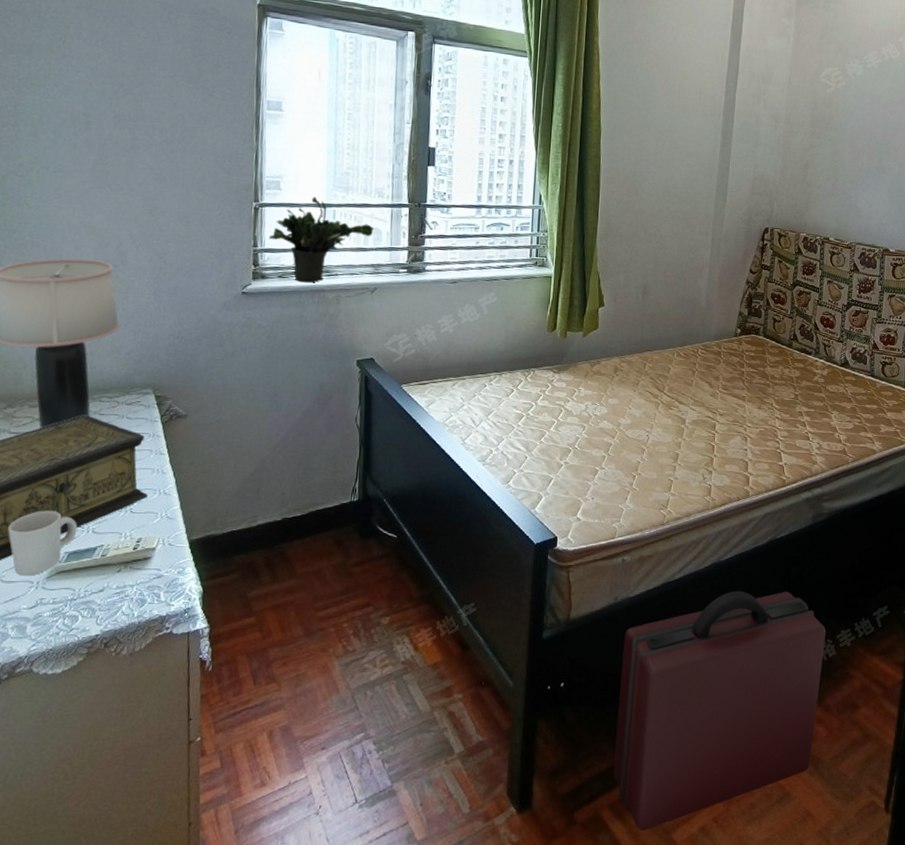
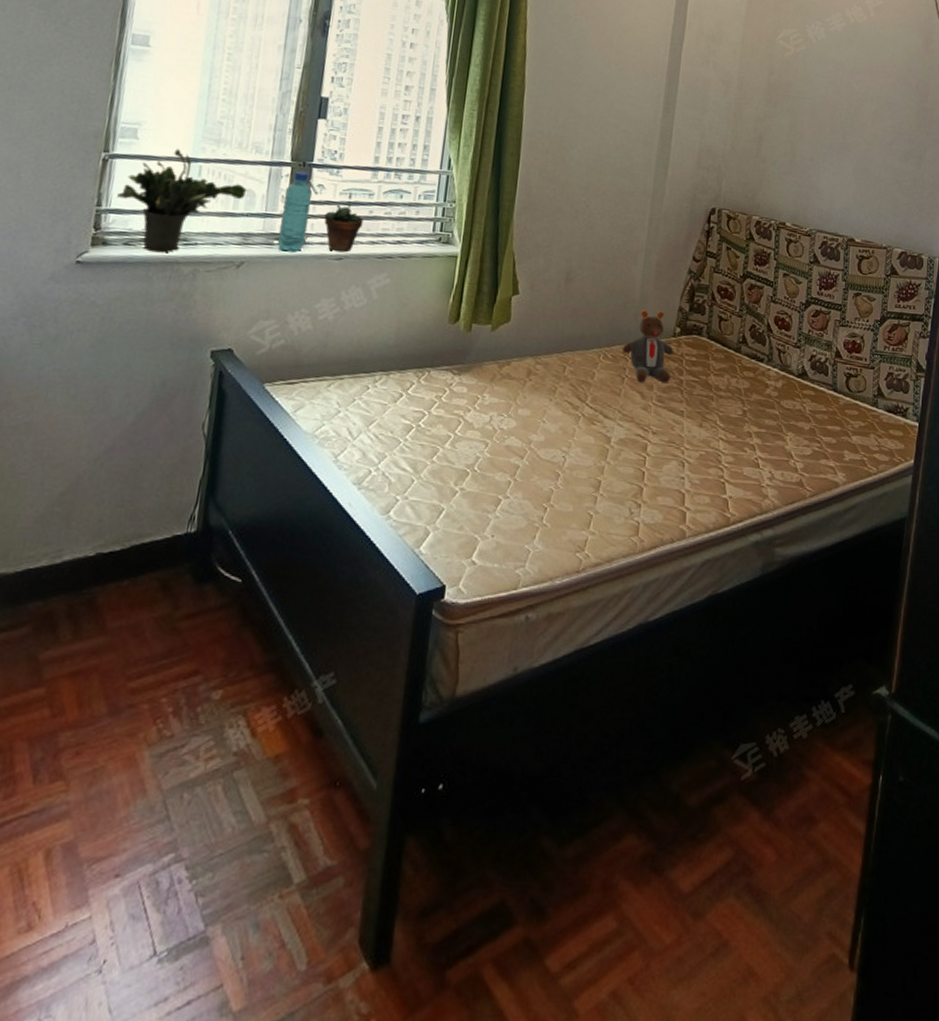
water bottle: none [402,210,428,280] -> present [277,170,313,254]
succulent plant: none [439,226,472,277] -> present [324,192,363,253]
briefcase: present [614,590,826,831] -> none [501,661,777,997]
teddy bear: none [692,315,736,375] -> present [622,310,674,384]

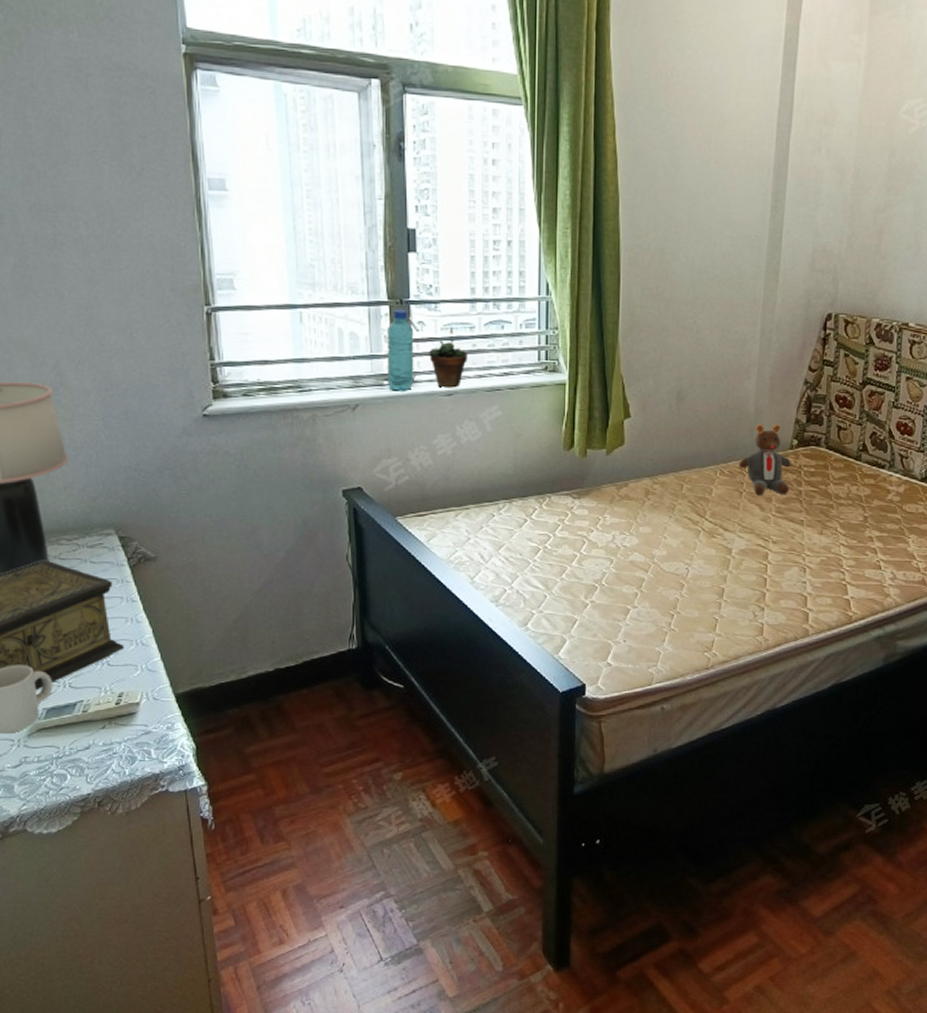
potted plant: present [117,148,247,253] -> none [227,296,350,401]

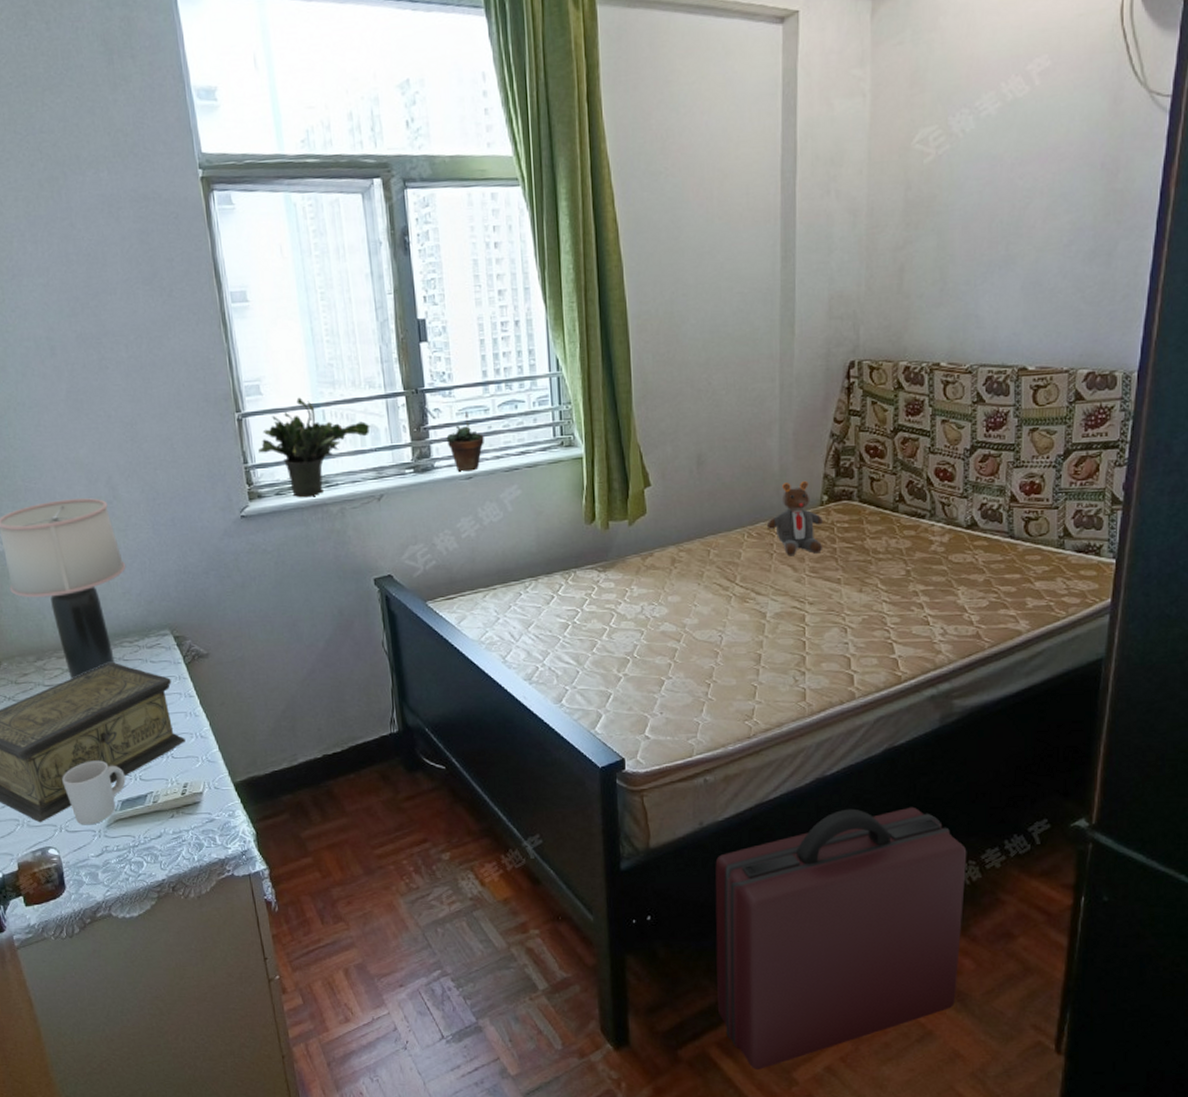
potted plant: none [227,296,350,401] -> present [258,397,370,498]
water bottle: present [386,309,414,393] -> none [404,398,433,480]
briefcase: none [658,740,899,989] -> present [715,806,967,1069]

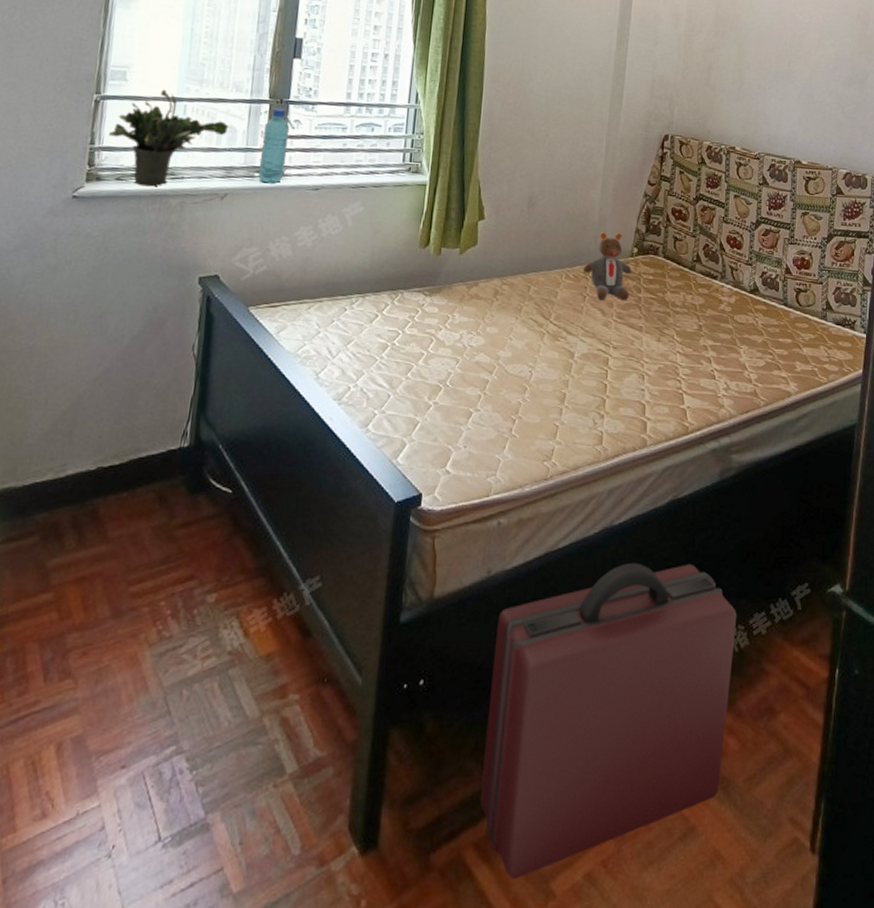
water bottle: none [404,398,433,480] -> present [258,107,290,185]
succulent plant: present [446,411,484,472] -> none [301,126,338,183]

